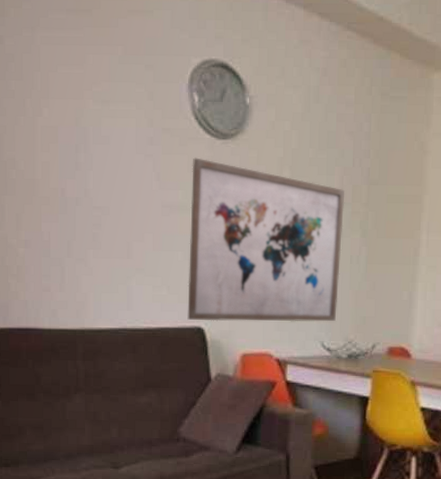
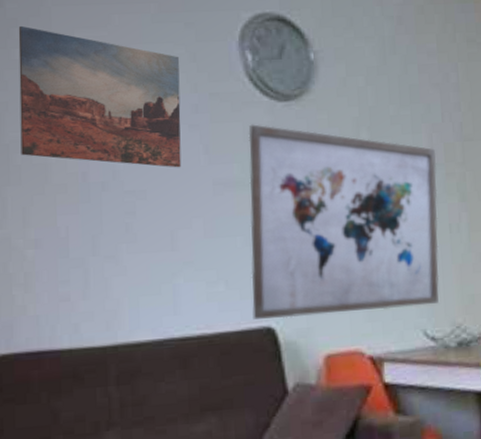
wall art: none [14,60,140,191] -> present [18,25,182,168]

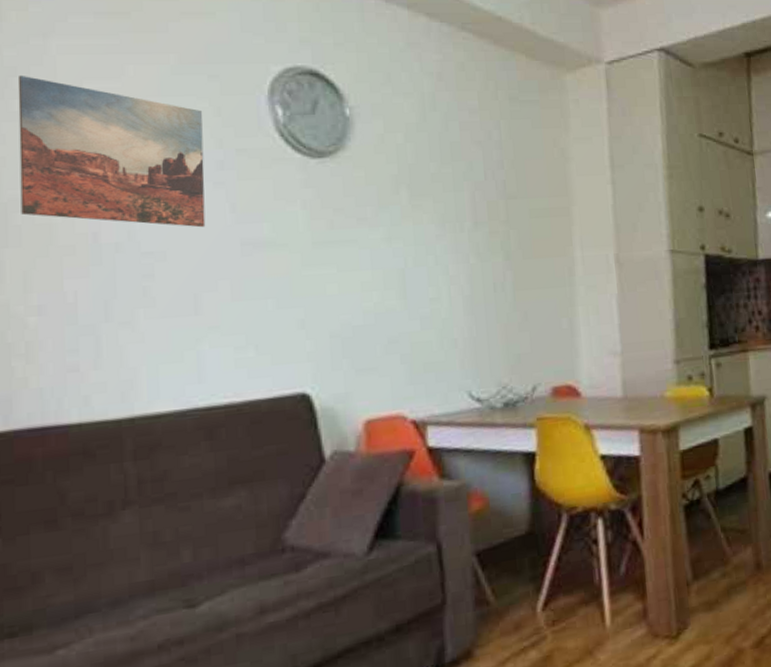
wall art: present [248,124,439,319] -> none [279,181,484,386]

